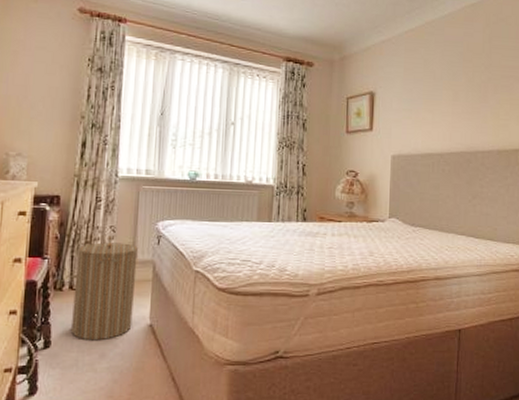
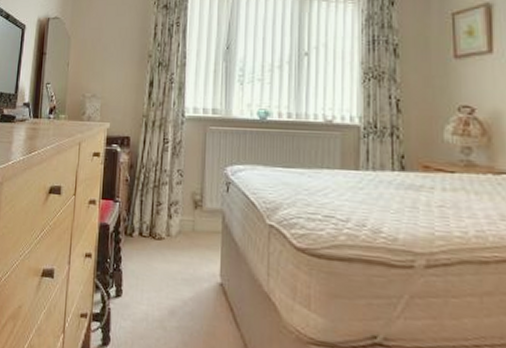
laundry hamper: present [71,234,138,341] -> none [141,178,206,296]

